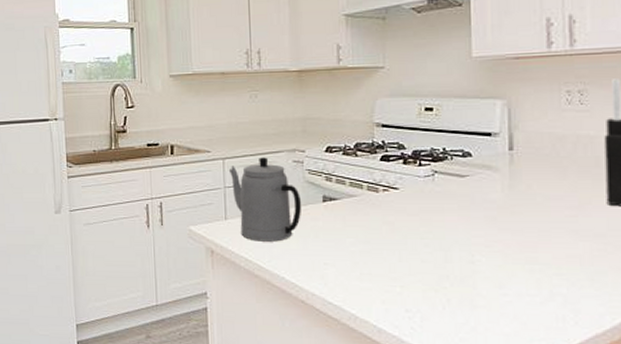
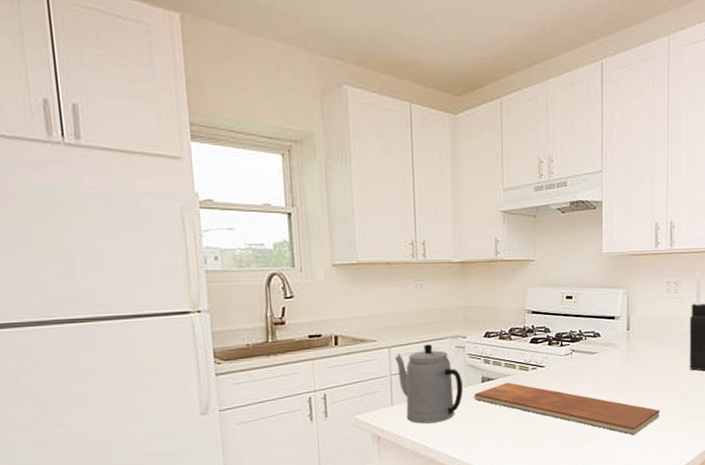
chopping board: none [313,203,562,283] -> present [473,382,660,436]

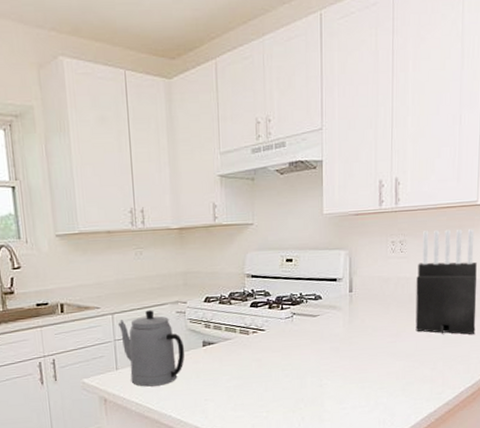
chopping board: present [473,382,660,436] -> none [194,345,384,398]

